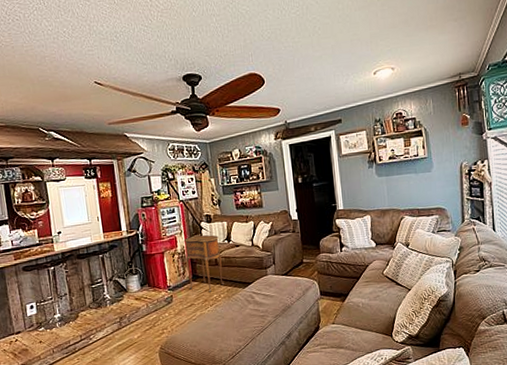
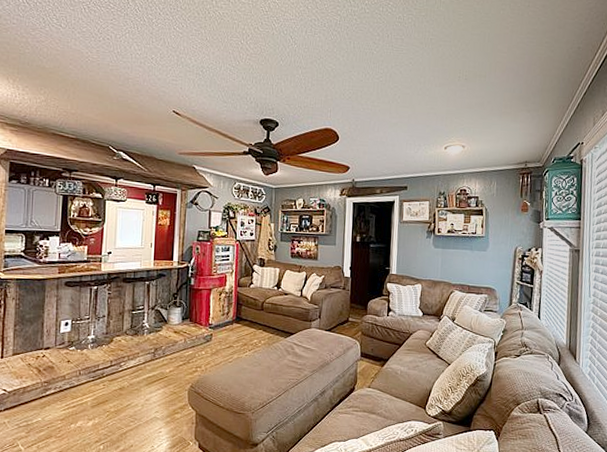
side table: present [184,235,225,292] -> none [231,278,269,337]

